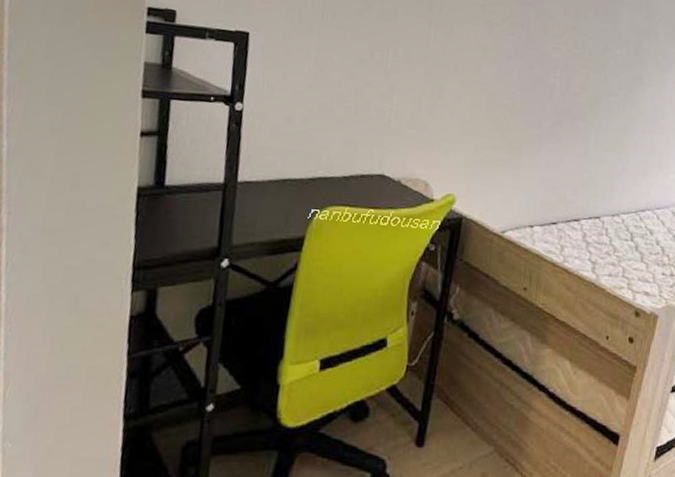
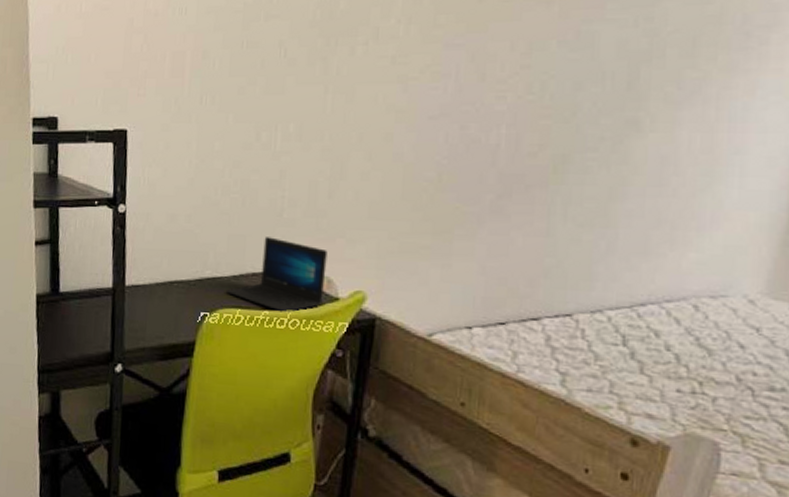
laptop: none [337,143,426,212] -> present [227,237,328,314]

